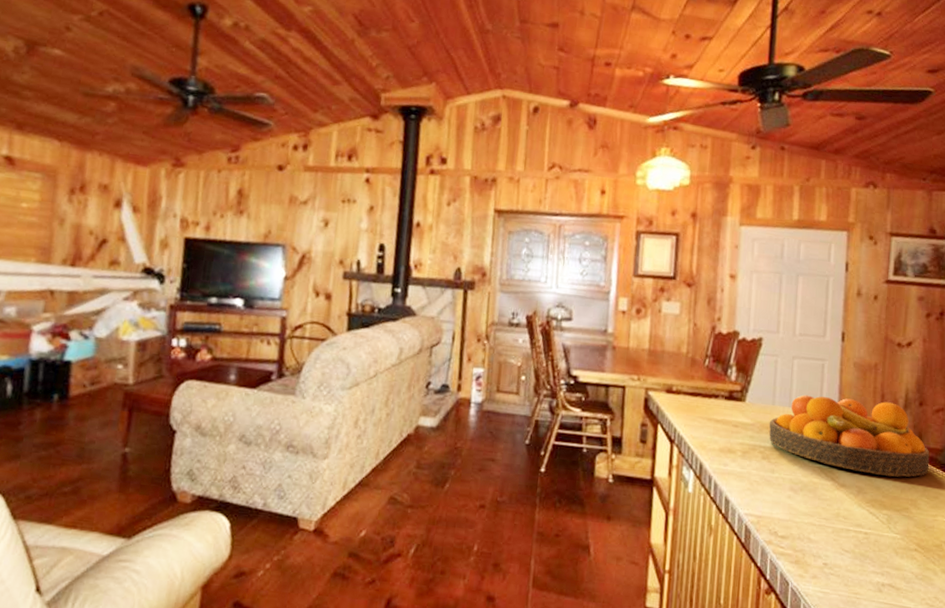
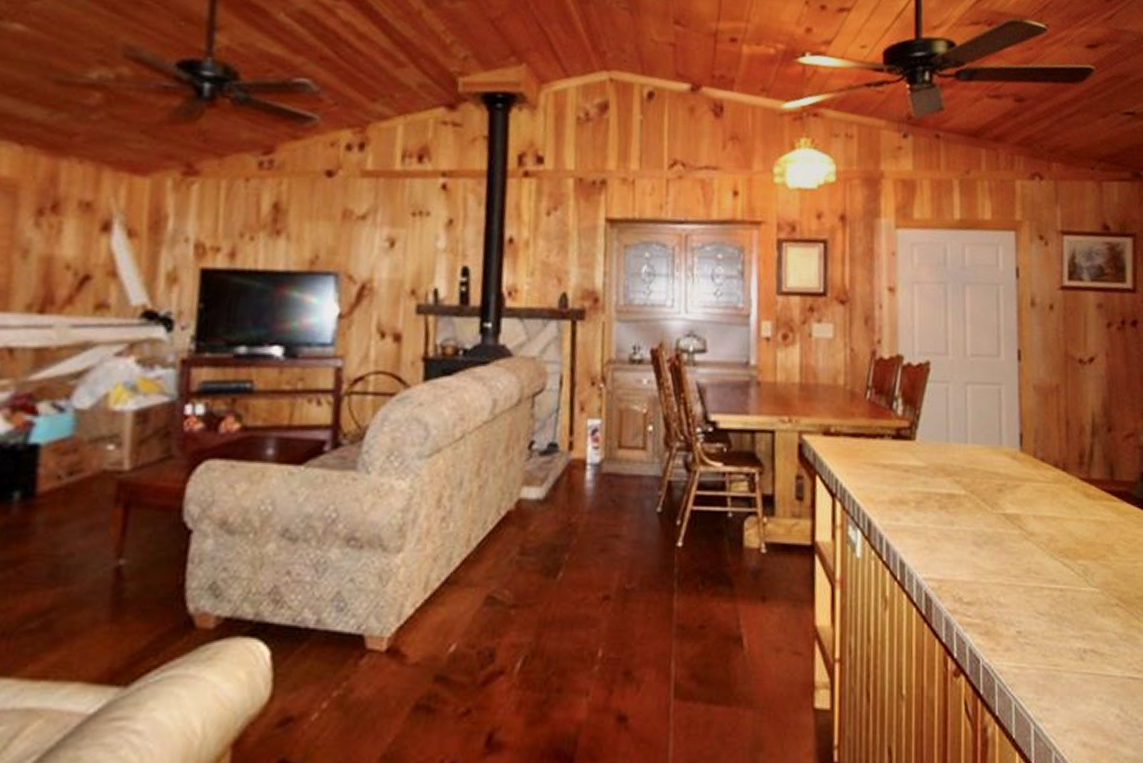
fruit bowl: present [769,395,930,477] -> none [944,427,1124,519]

